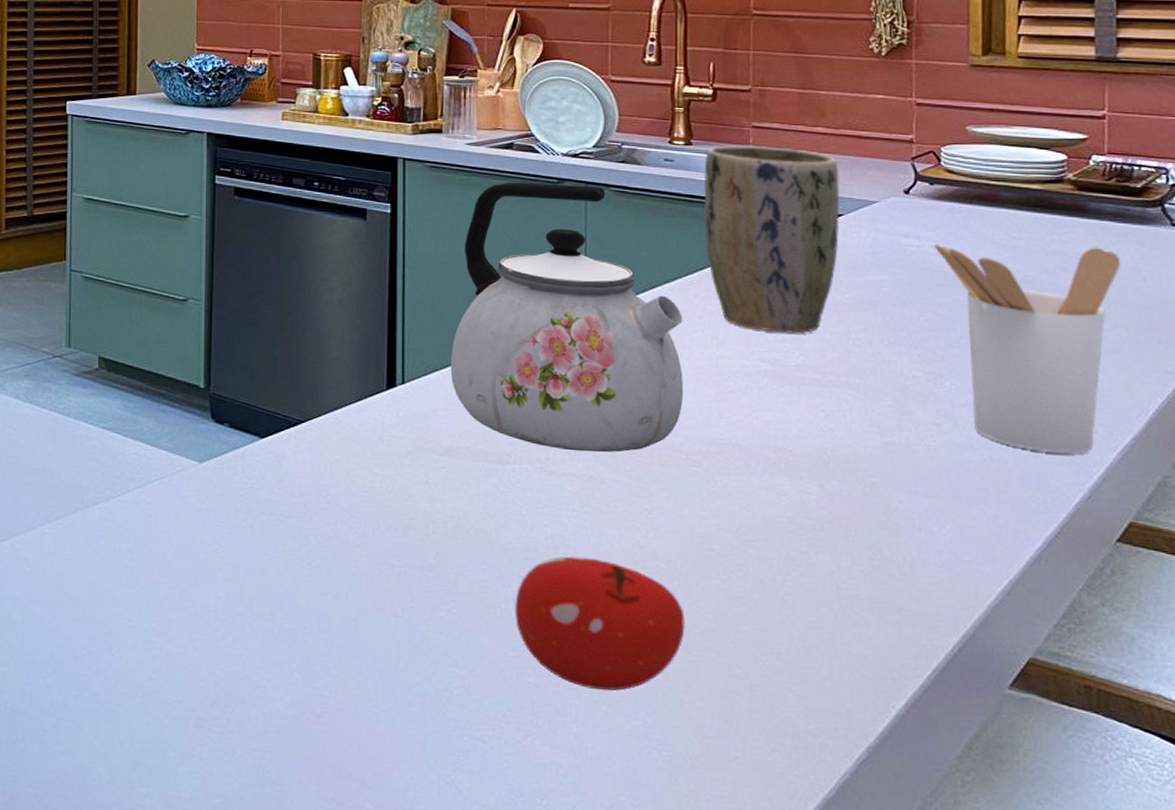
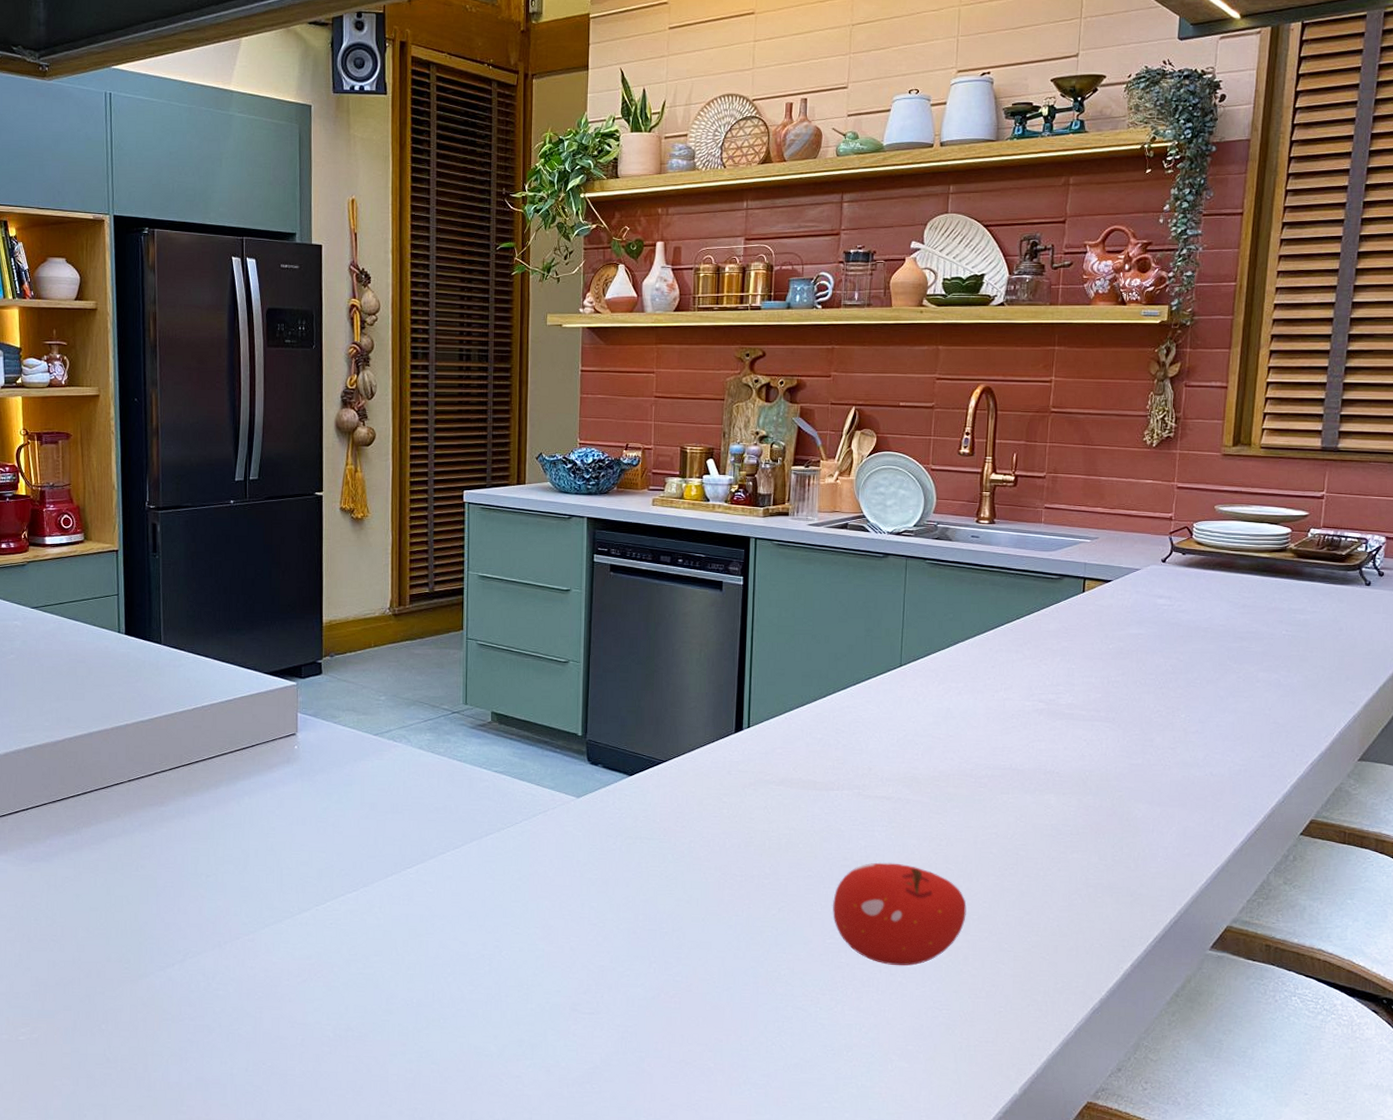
kettle: present [450,182,684,453] -> none [788,557,979,779]
plant pot: present [703,145,840,334] -> none [1000,523,1111,678]
utensil holder: present [935,243,1122,454] -> none [1182,603,1325,768]

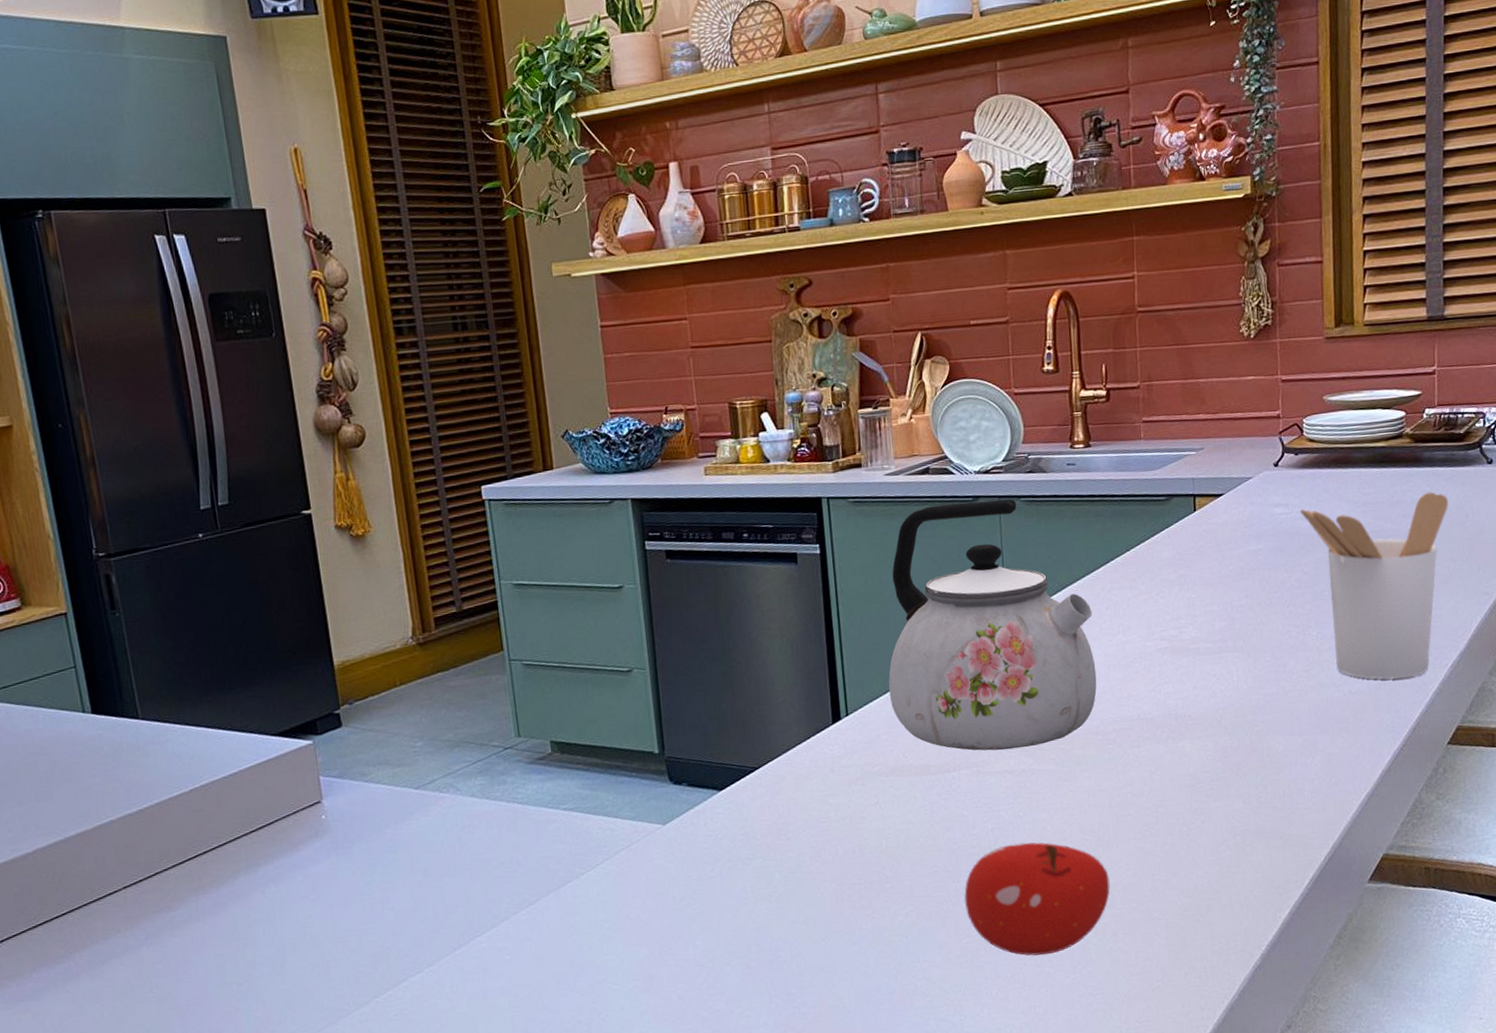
kettle: none [788,557,979,779] -> present [888,499,1097,751]
utensil holder: none [1182,603,1325,768] -> present [1300,492,1449,680]

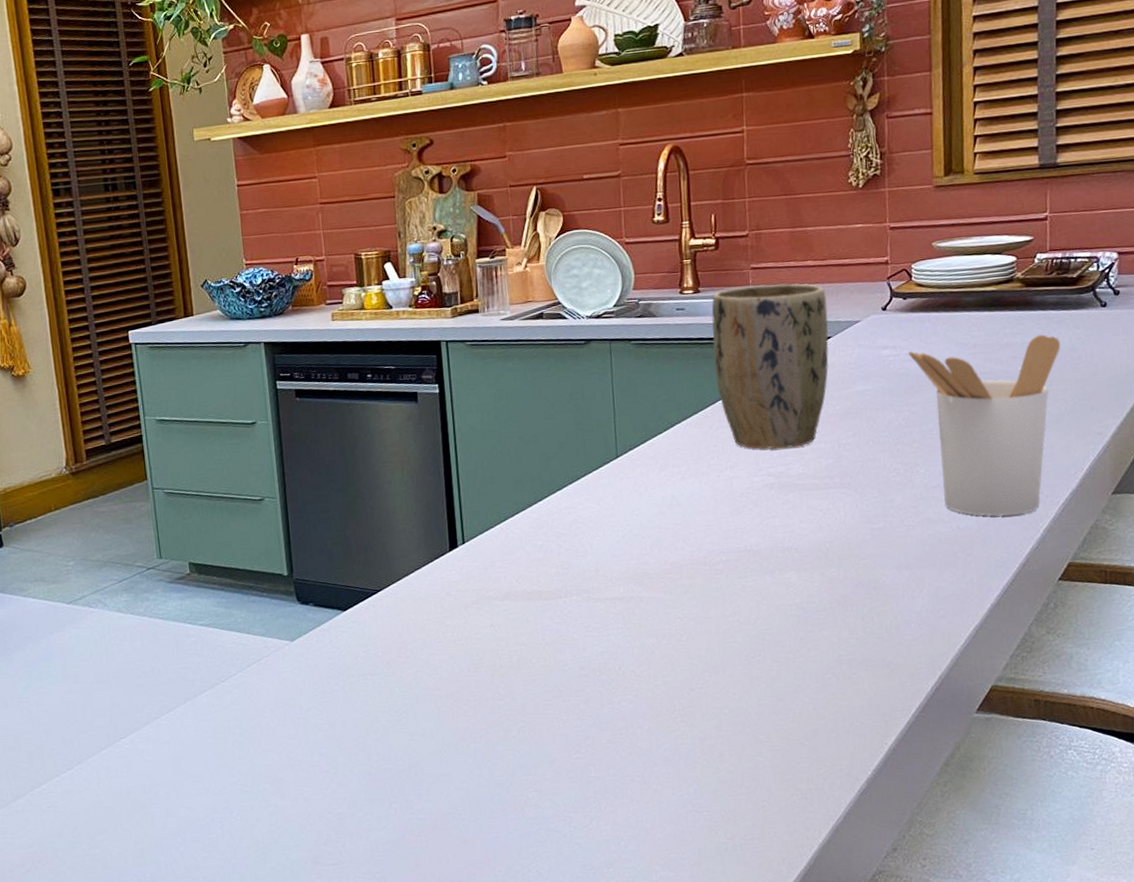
kettle: present [888,499,1097,751] -> none [503,342,705,579]
fruit: present [964,842,1110,956] -> none [574,665,717,773]
plant pot: none [1103,438,1222,612] -> present [711,283,829,449]

